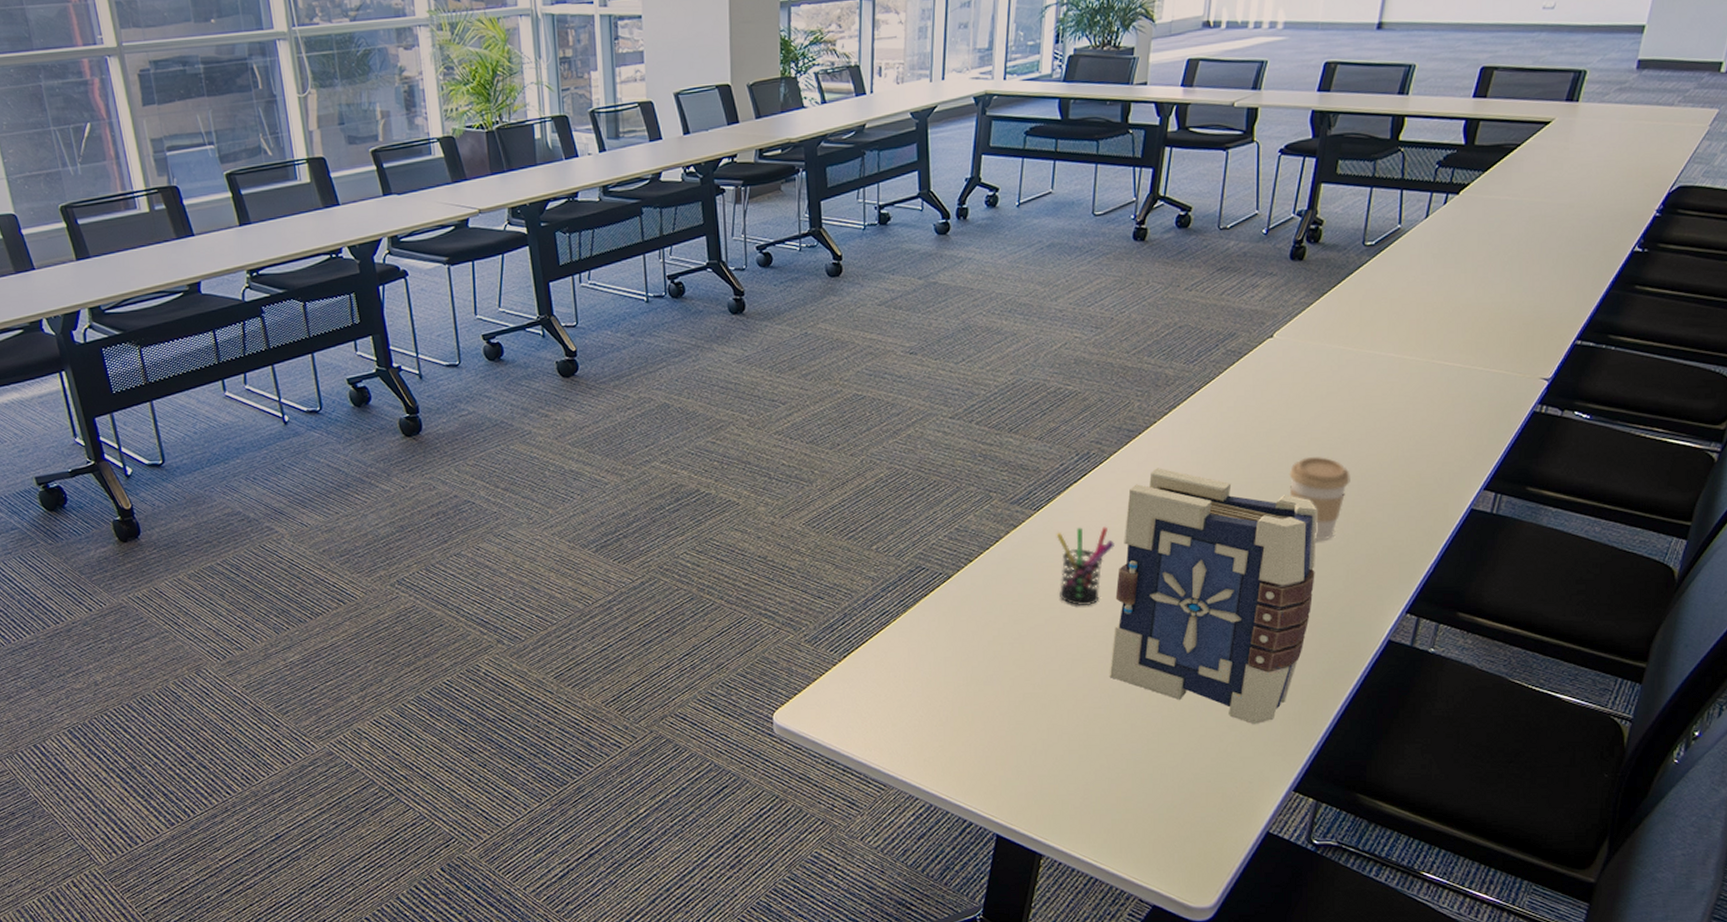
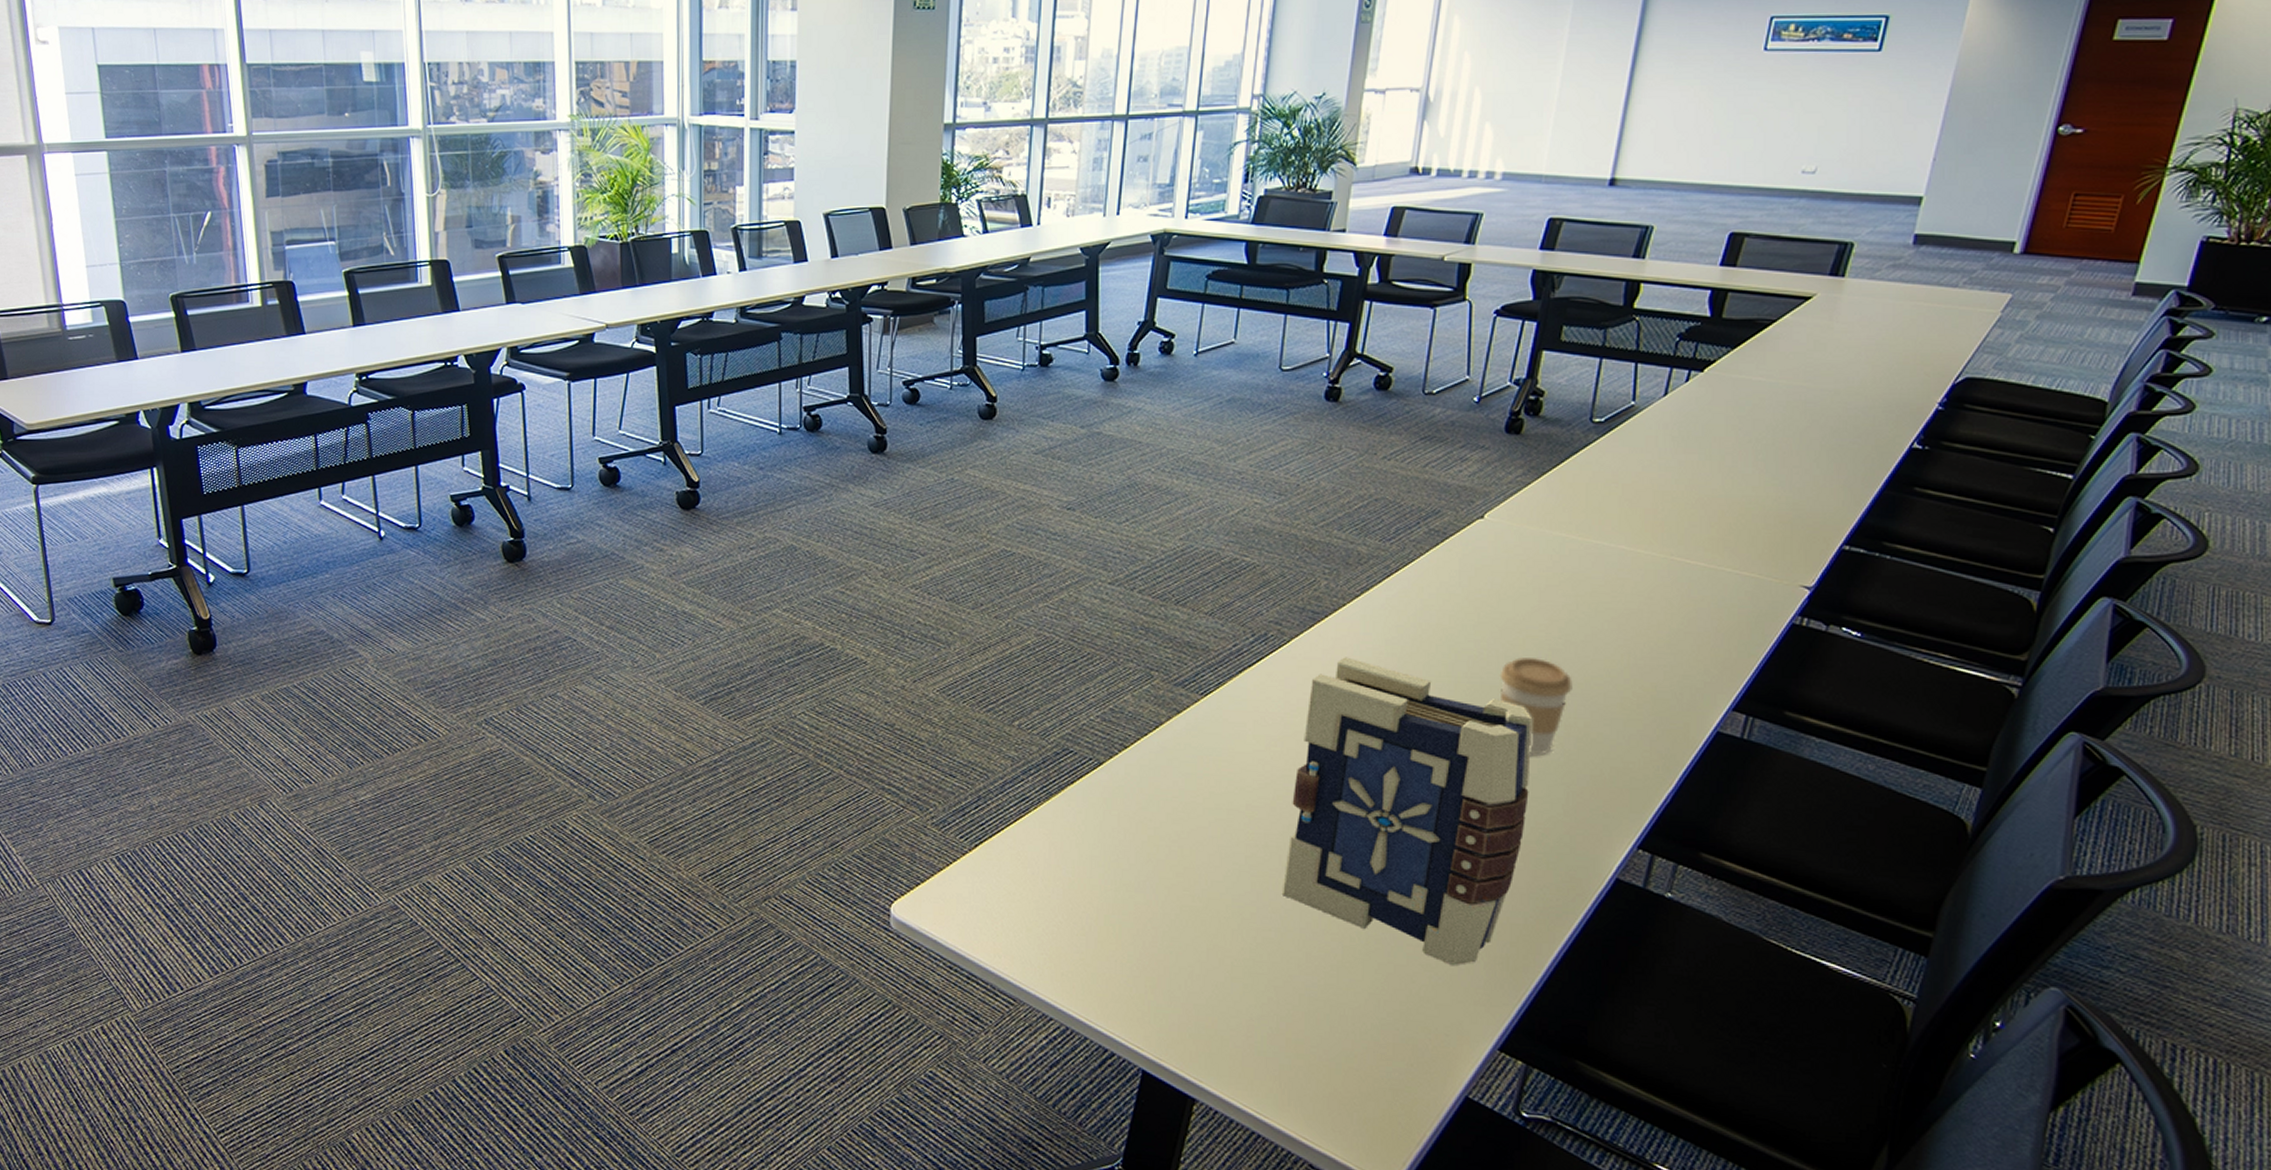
pen holder: present [1056,526,1114,606] -> none [1225,718,1293,810]

